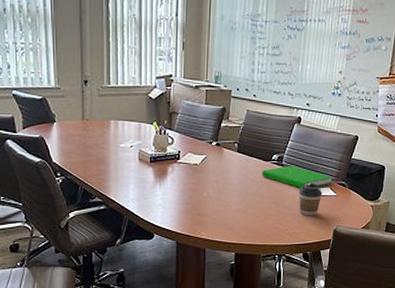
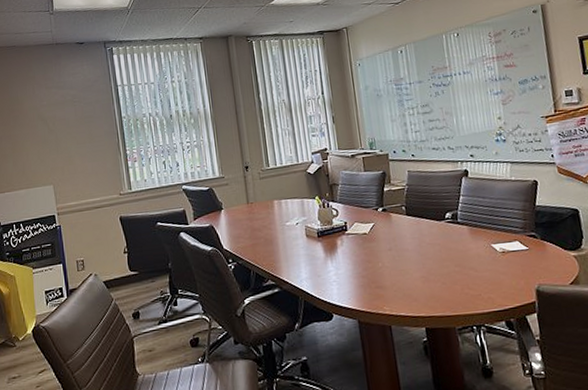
book: present [262,165,333,189] -> none [437,221,521,247]
coffee cup: present [298,183,323,216] -> none [483,238,512,277]

